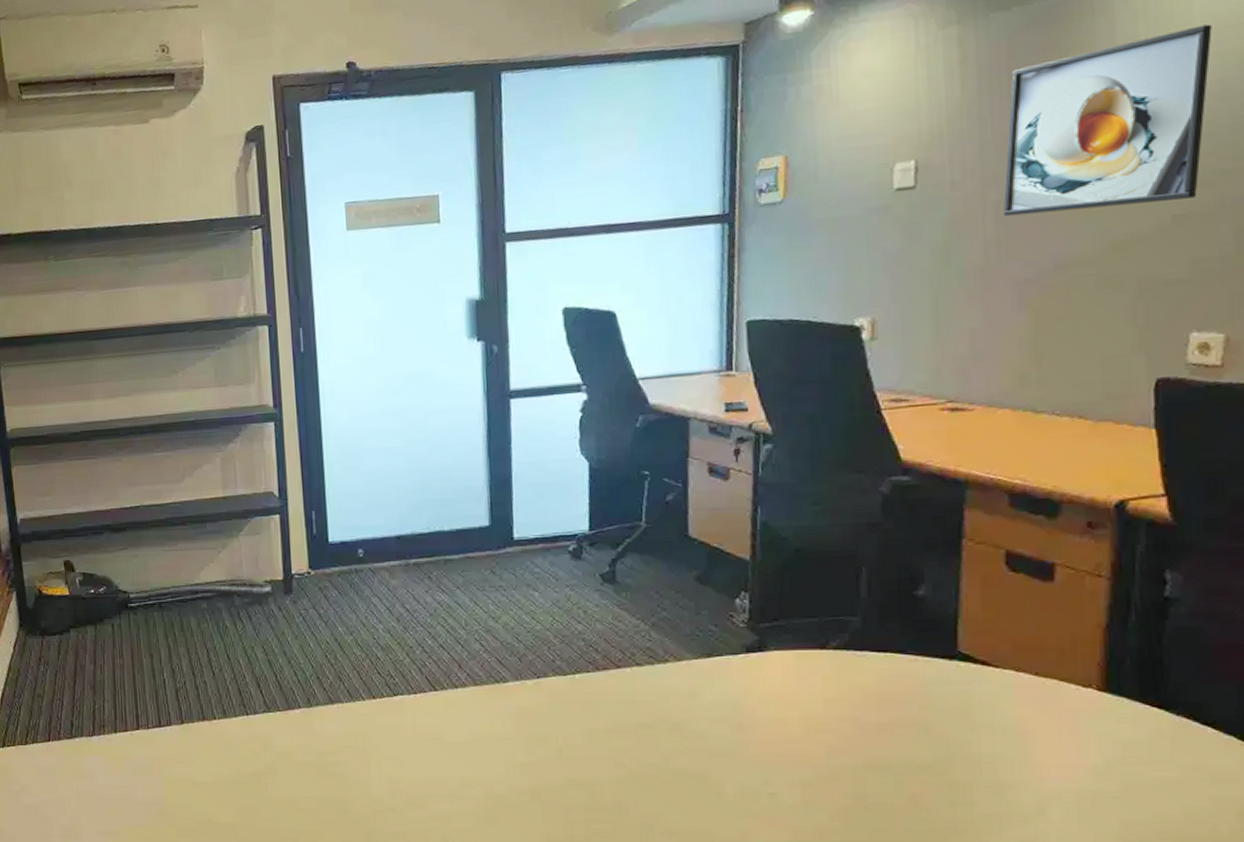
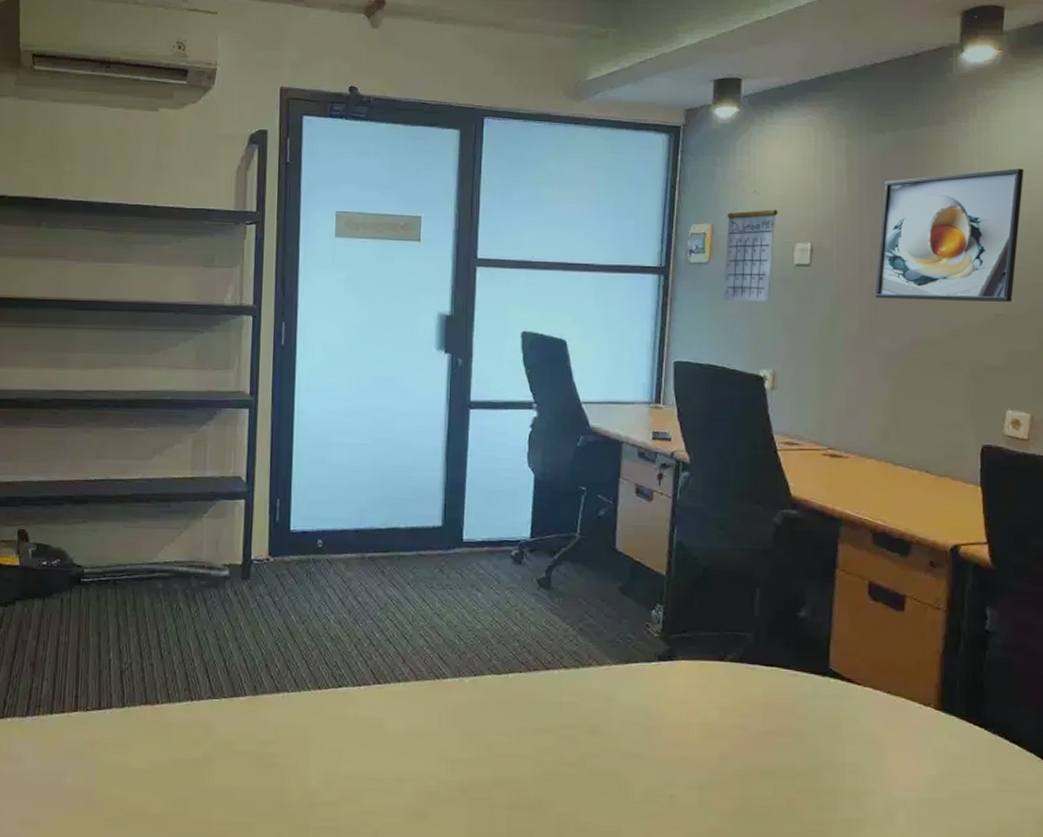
calendar: none [803,108,870,243] -> present [723,191,778,301]

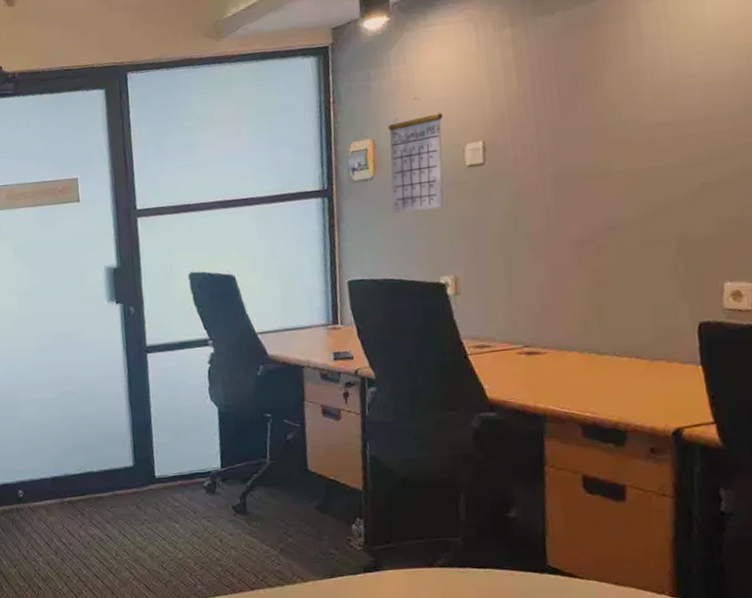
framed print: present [875,168,1024,302] -> none [558,23,722,187]

